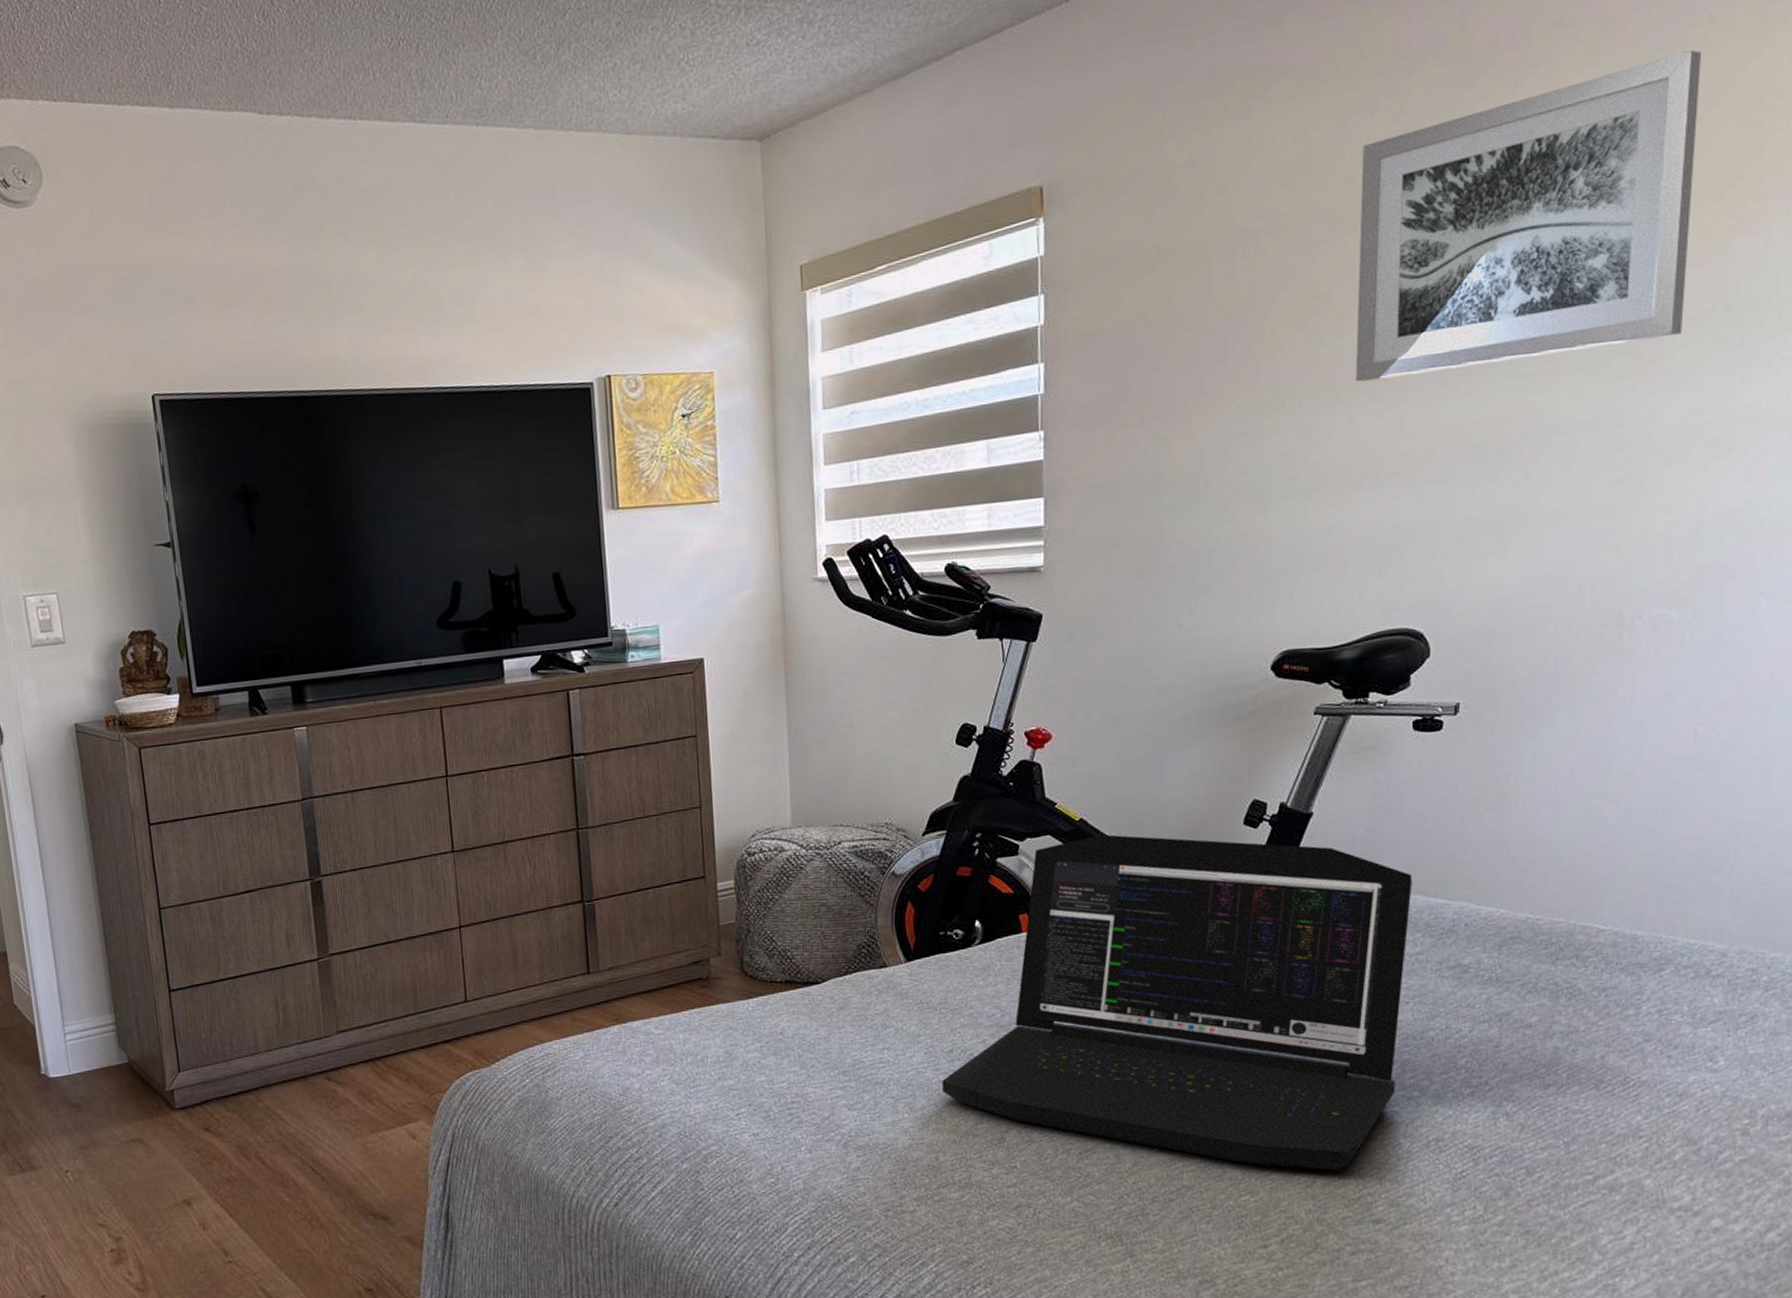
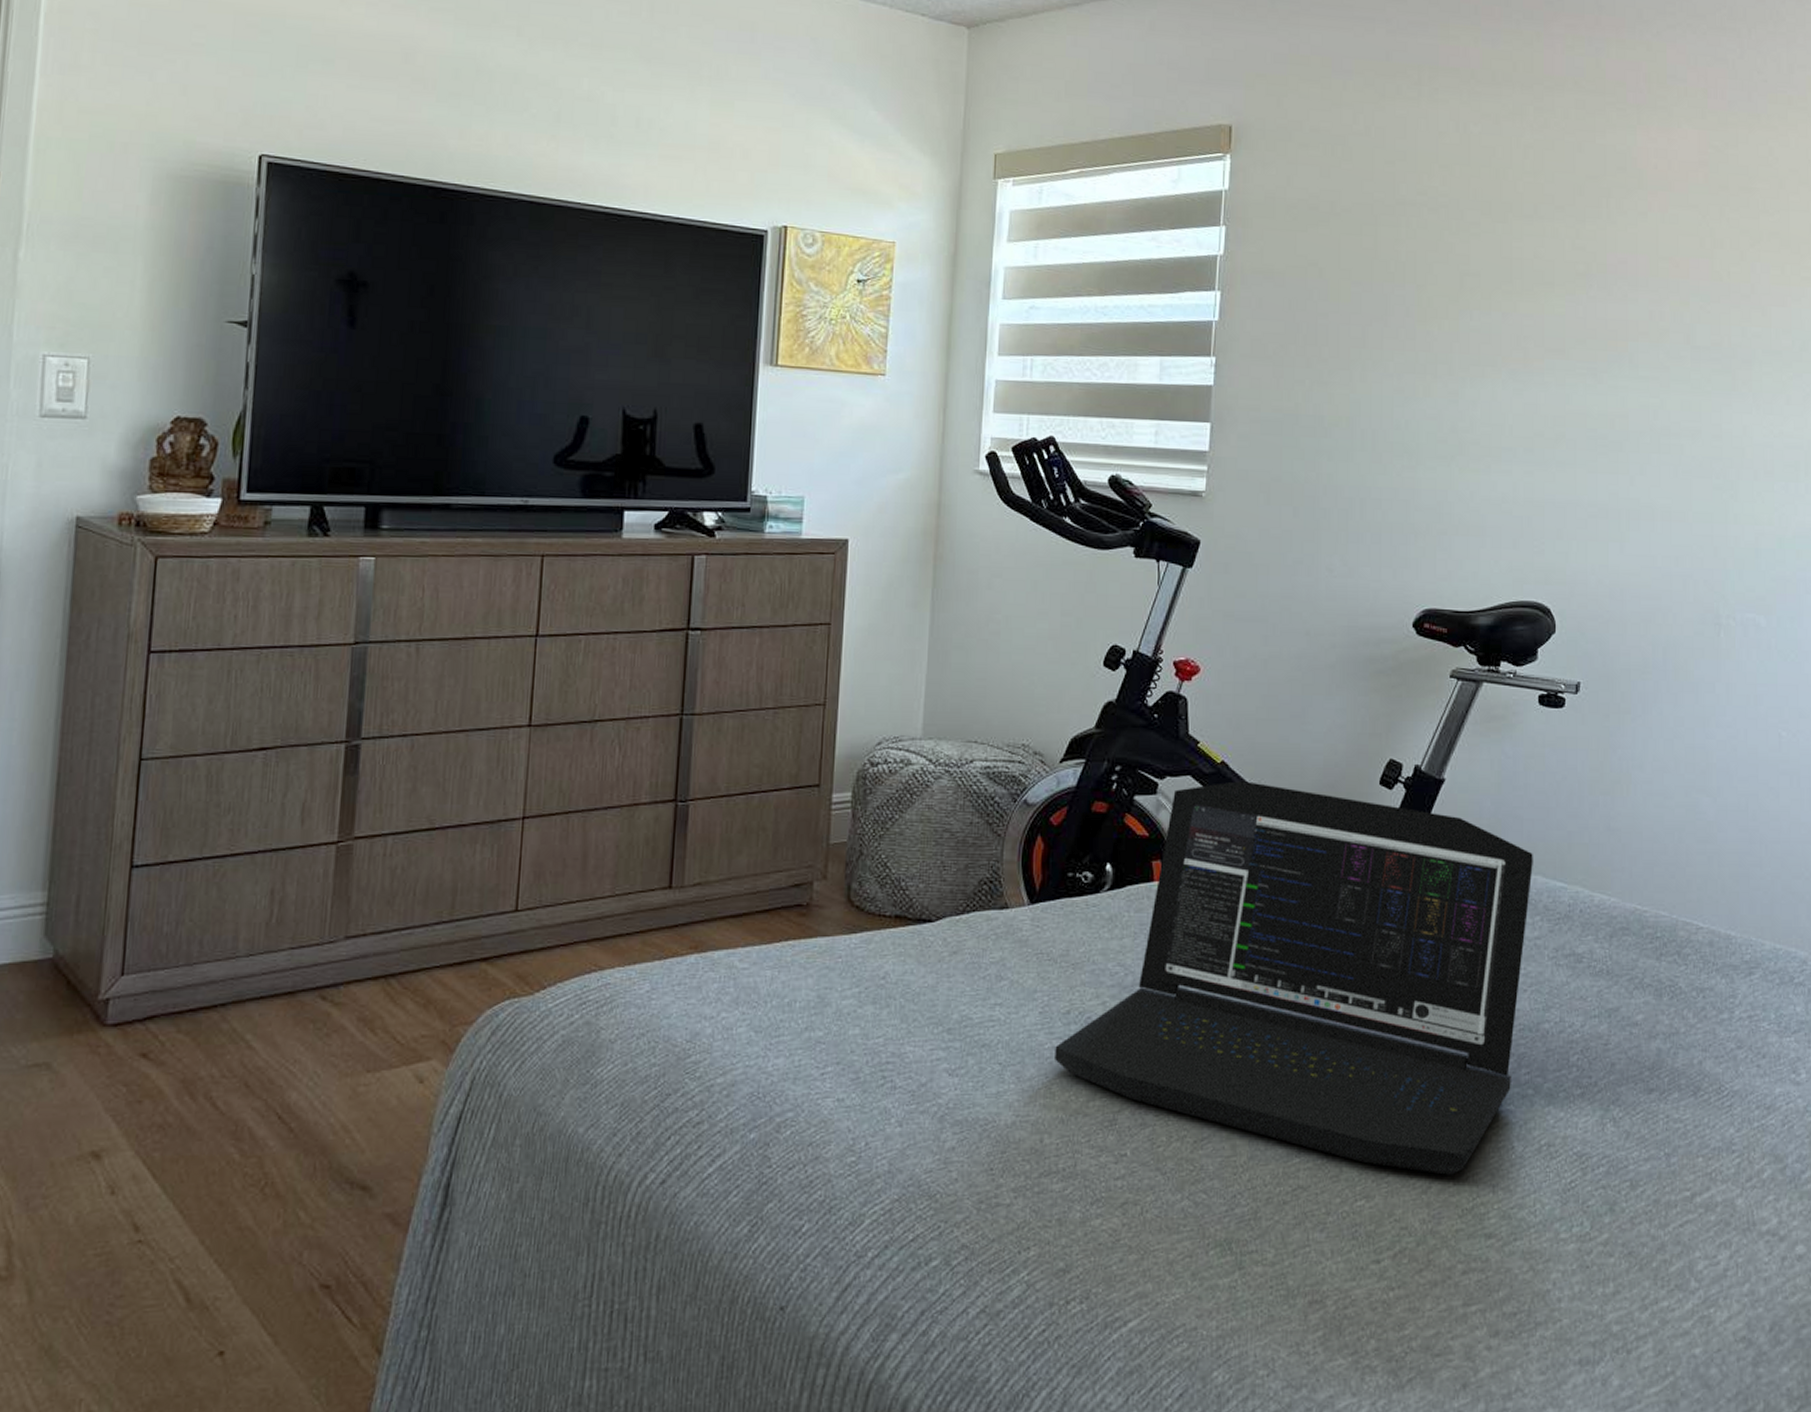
wall art: present [1355,50,1701,382] -> none [1499,122,1782,364]

